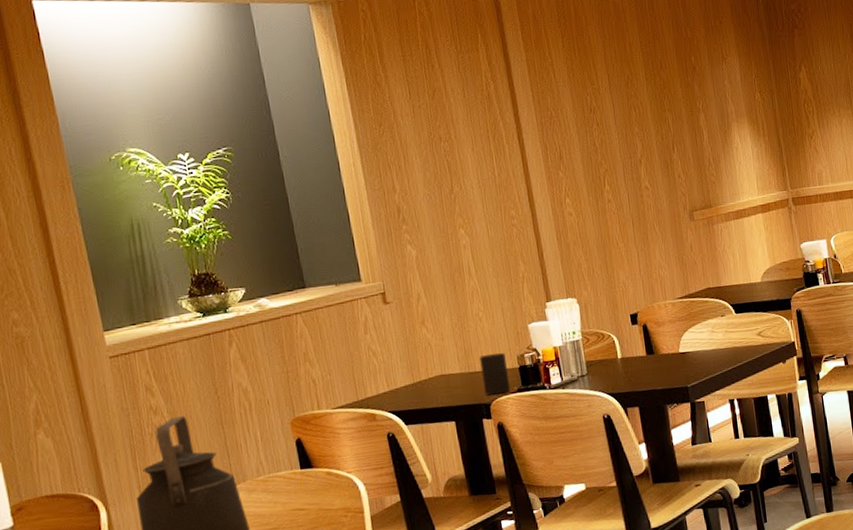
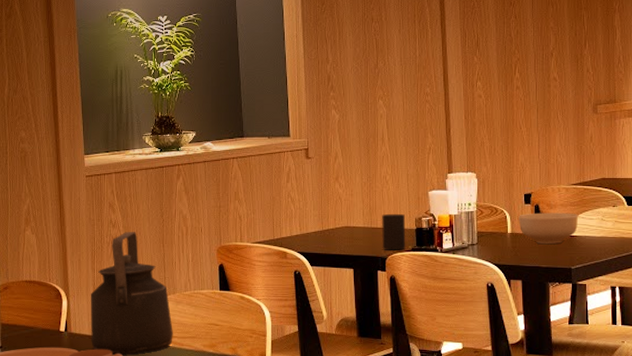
bowl: none [627,328,689,366] -> present [518,212,579,245]

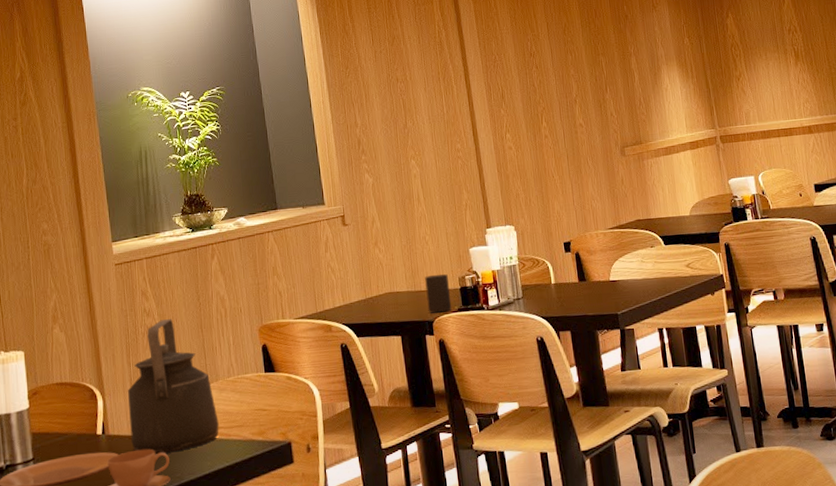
bowl: present [518,212,579,245] -> none [560,257,619,293]

